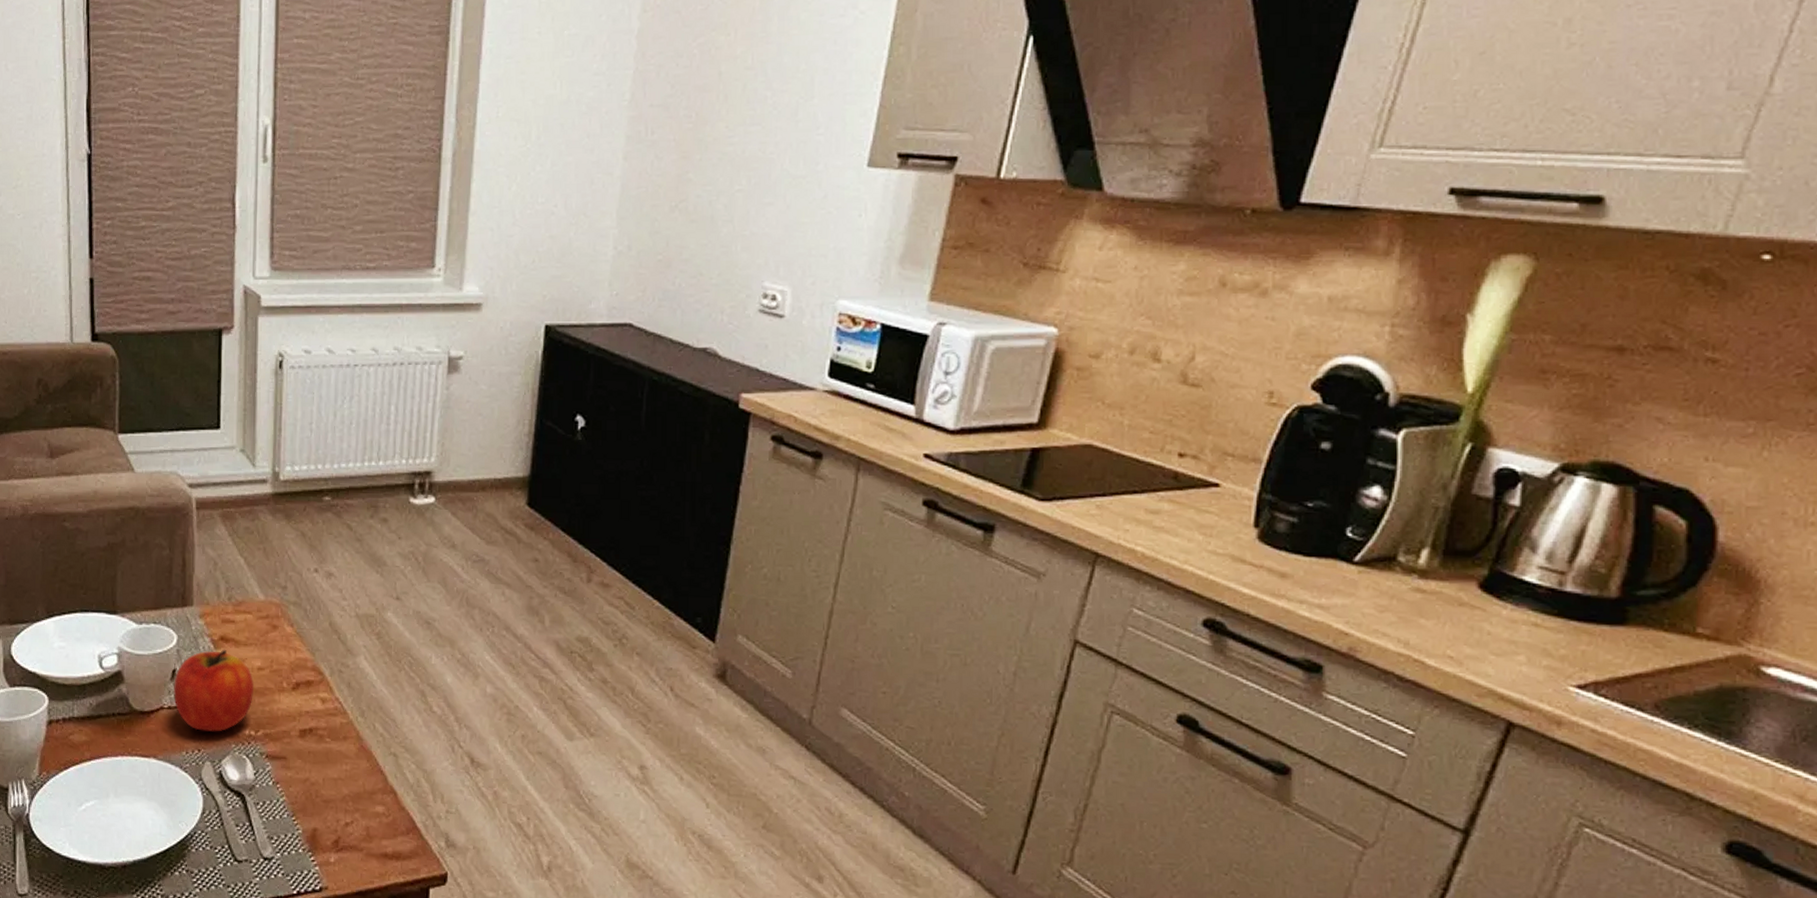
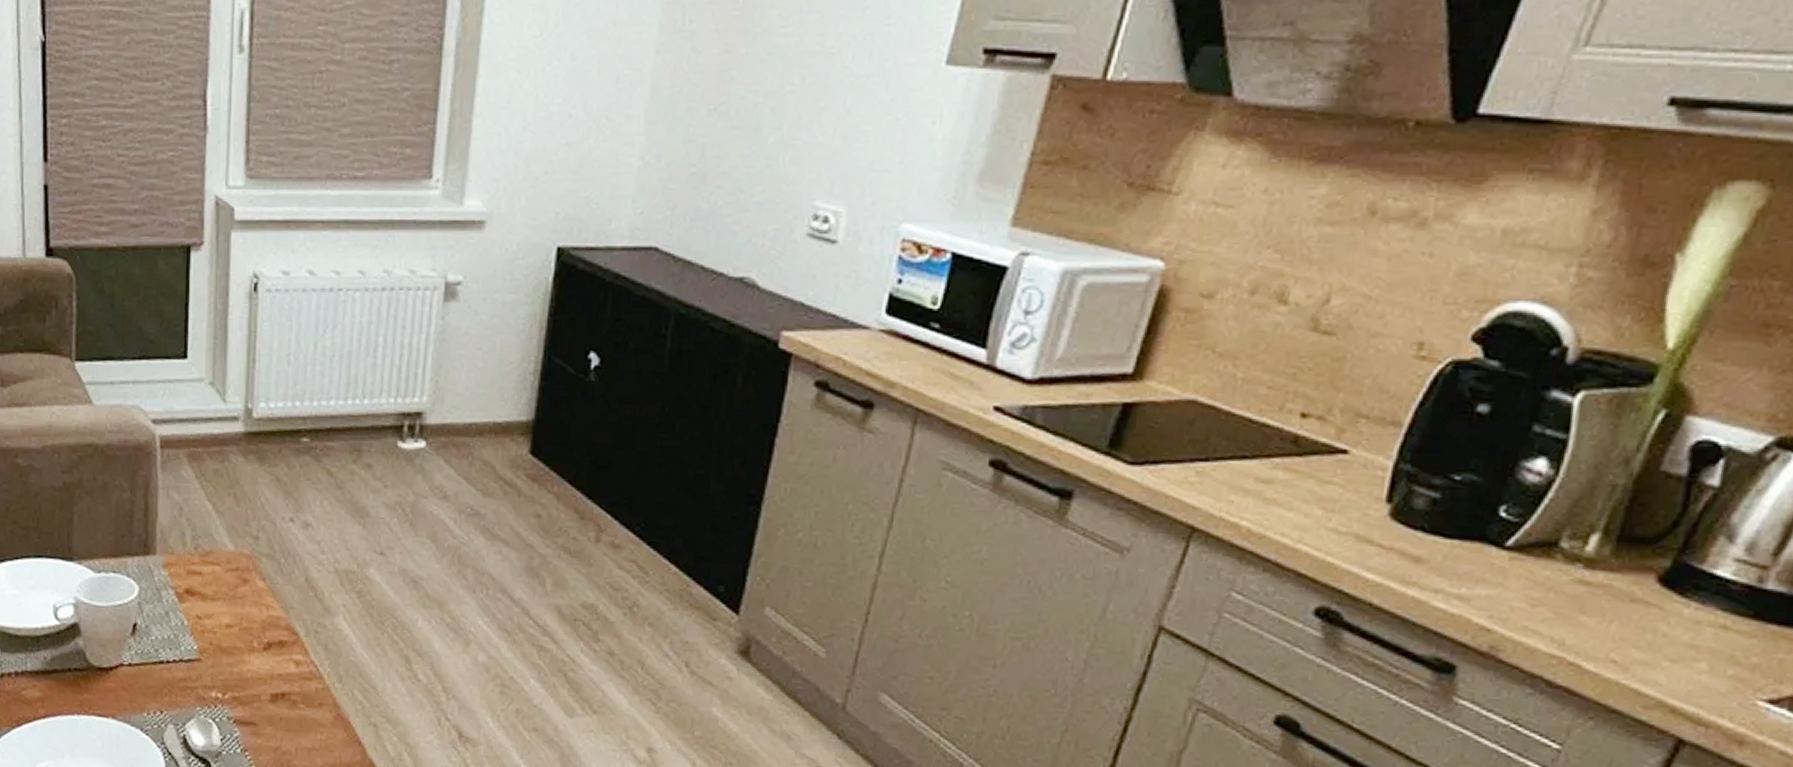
apple: present [173,649,254,732] -> none [133,603,221,693]

